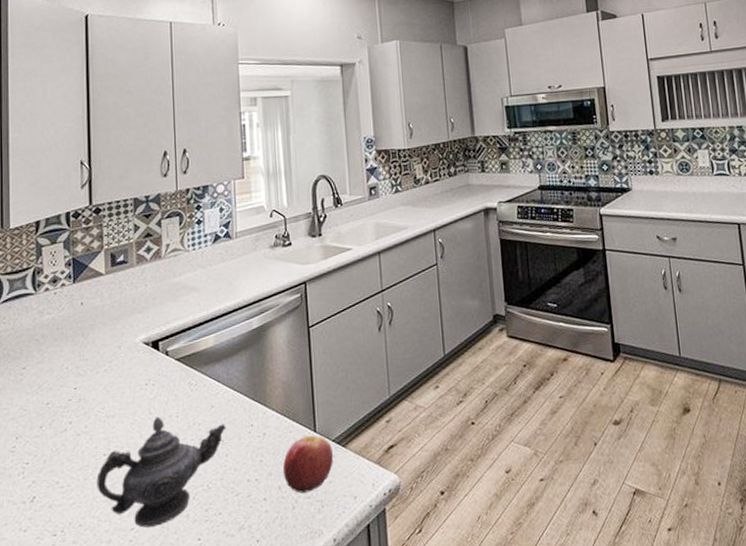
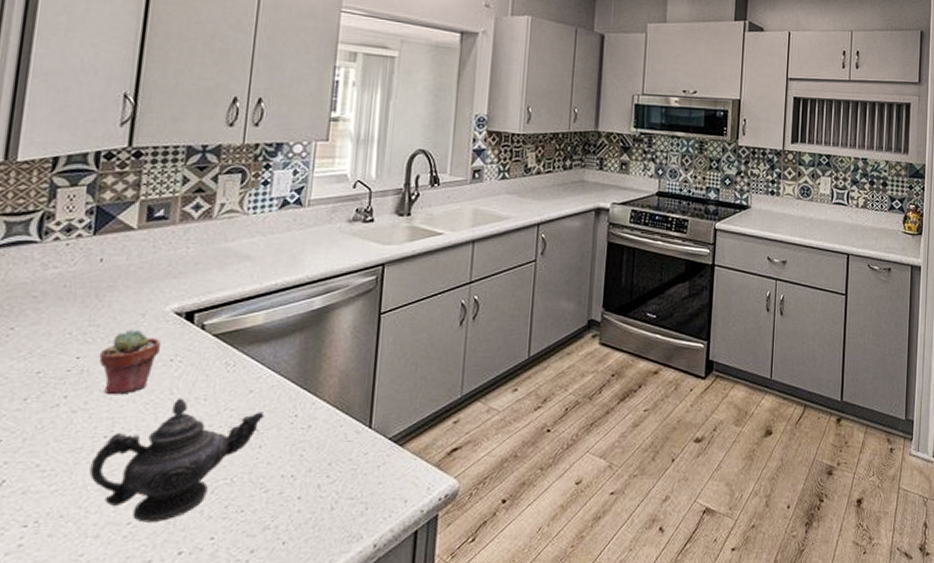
potted succulent: none [91,360,137,419] -> present [99,330,162,395]
apple: present [282,435,334,493] -> none [325,431,388,494]

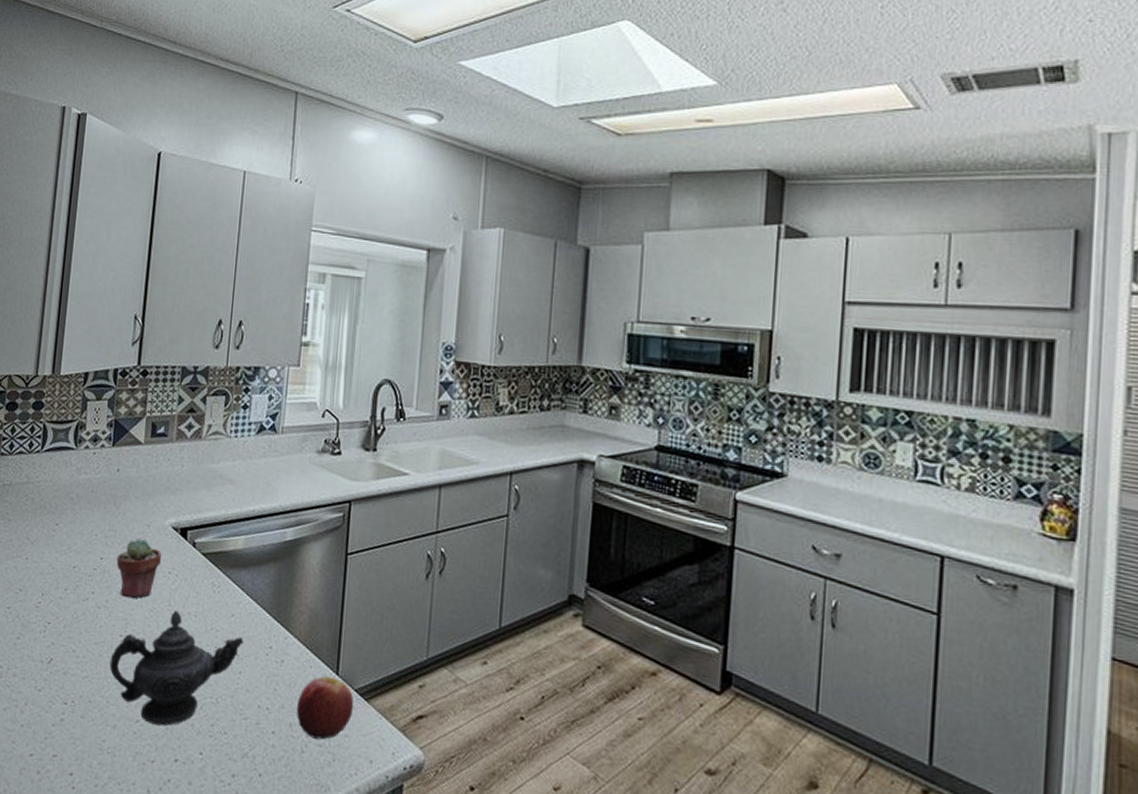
apple: none [325,431,388,494] -> present [296,676,354,740]

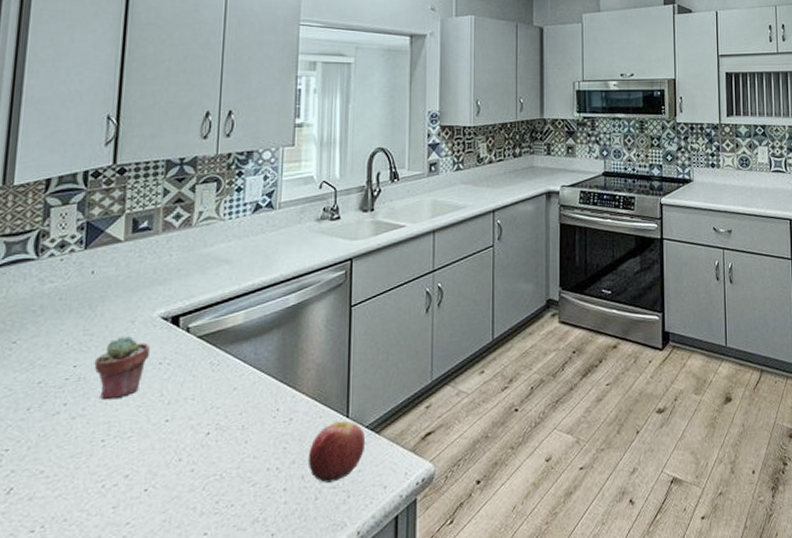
teapot: present [109,610,244,726] -> none [89,399,249,522]

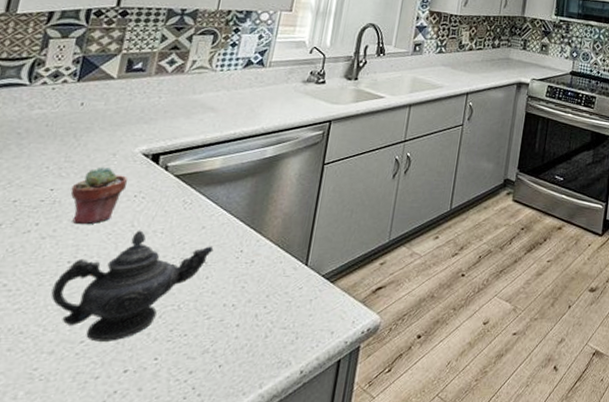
teapot: none [89,399,249,522] -> present [51,230,214,342]
apple: present [307,421,366,483] -> none [263,268,320,323]

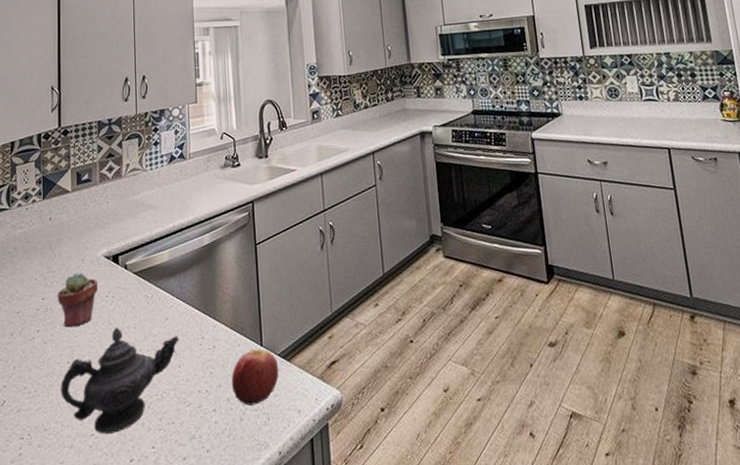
apple: none [263,268,320,323] -> present [231,349,279,406]

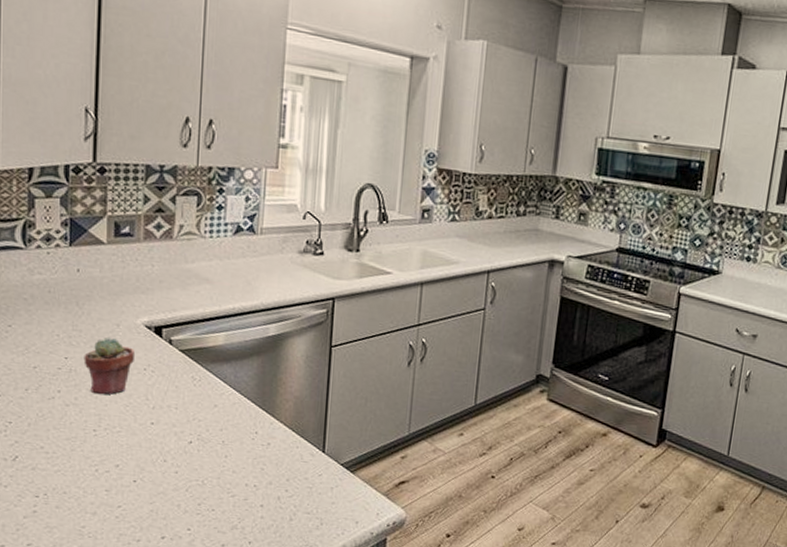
teapot: present [60,327,179,434] -> none [84,404,229,509]
apple: present [231,349,279,406] -> none [284,454,340,508]

